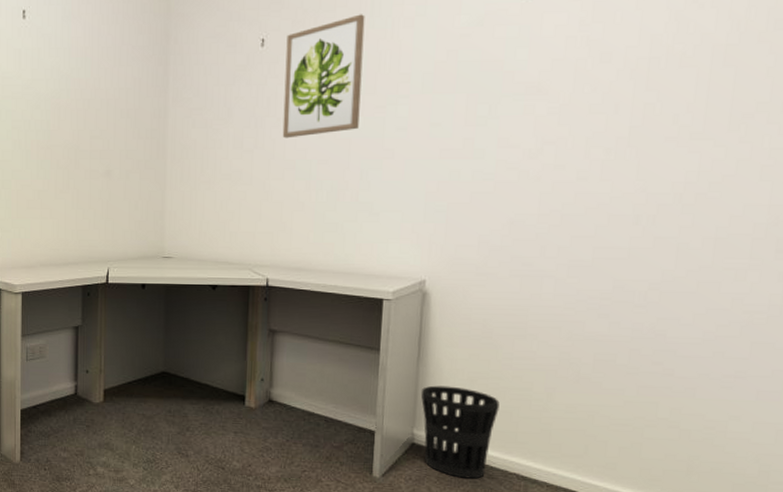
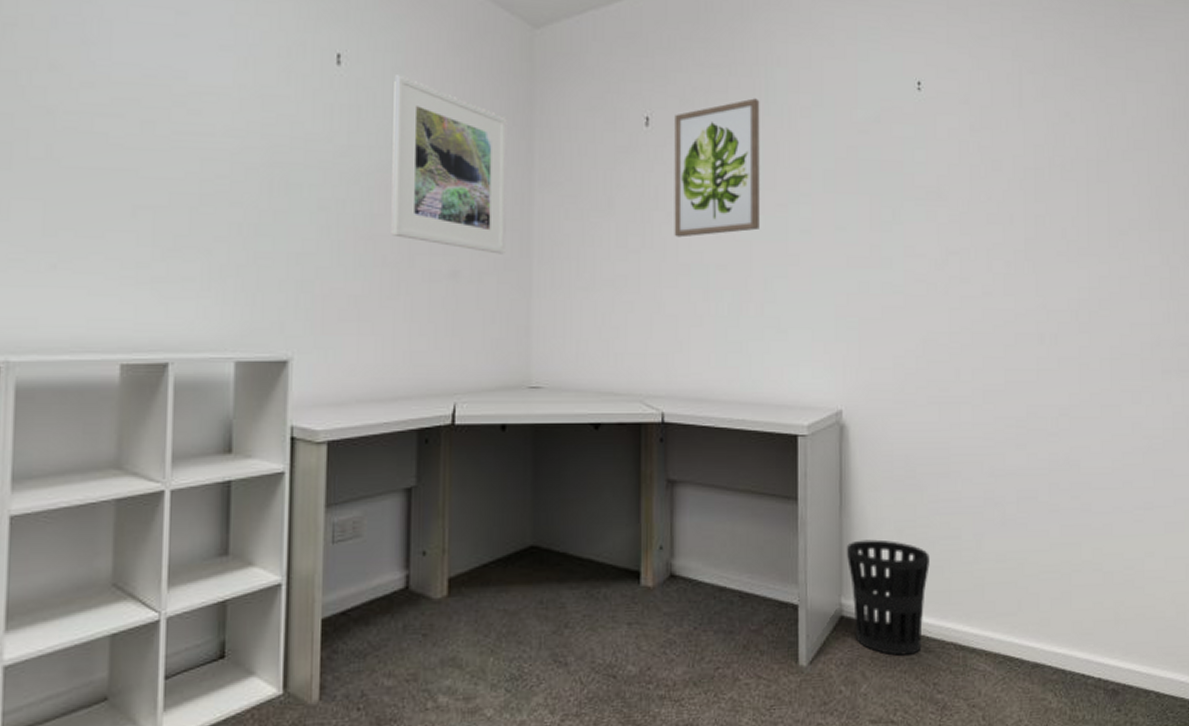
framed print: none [63,22,149,157] -> present [391,75,508,255]

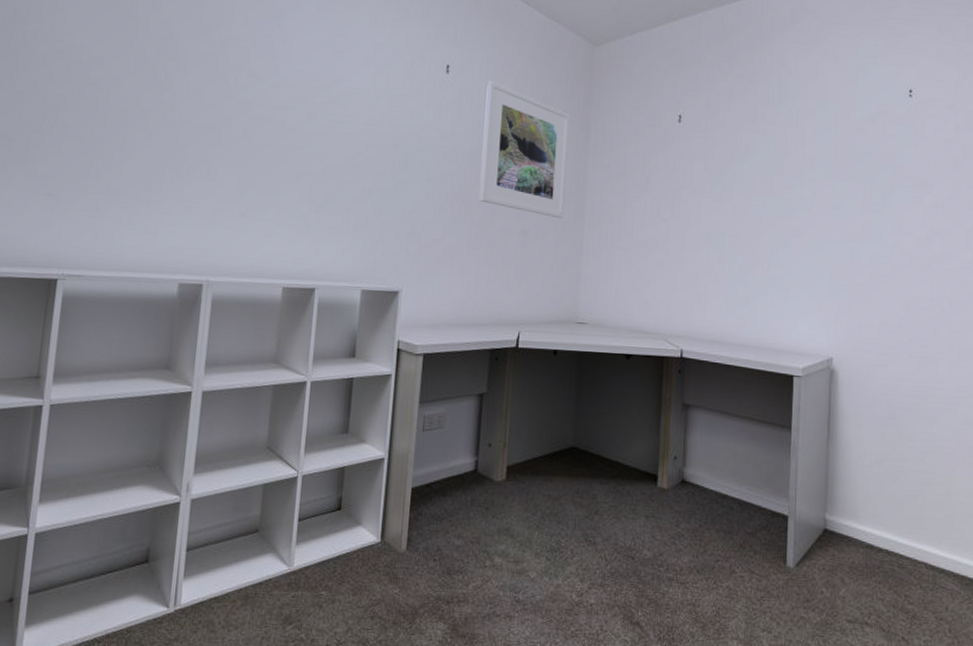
wall art: present [674,98,760,238] -> none [697,101,773,211]
wastebasket: present [846,539,930,656] -> none [831,467,905,569]

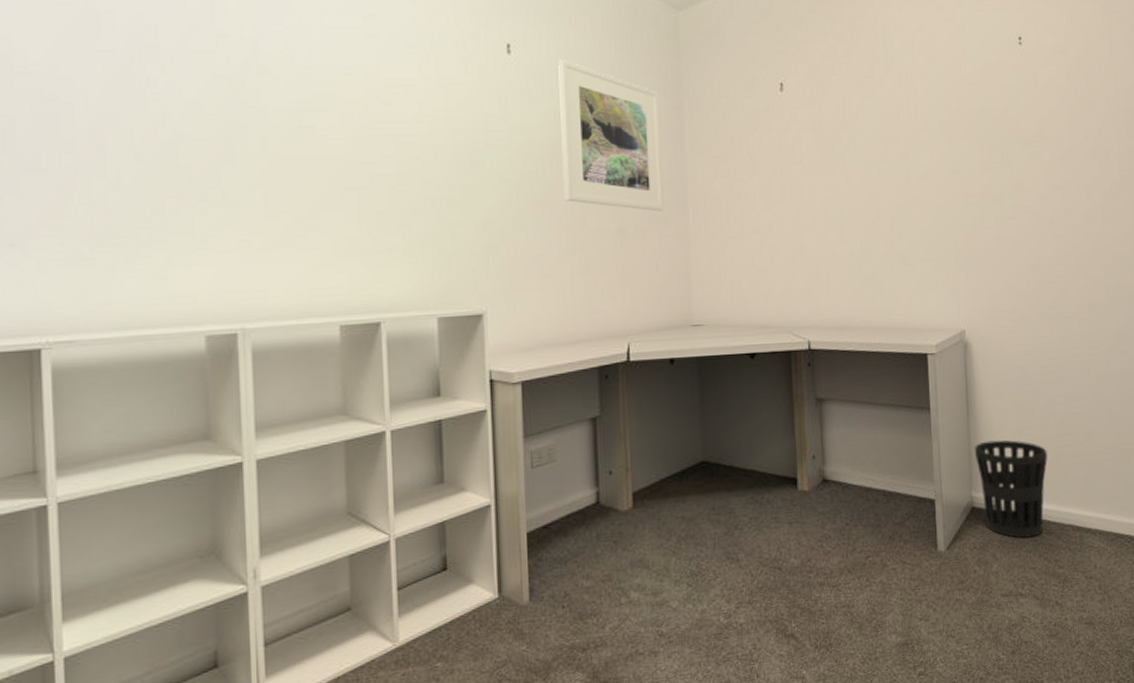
wastebasket: none [831,467,905,569] -> present [974,439,1048,538]

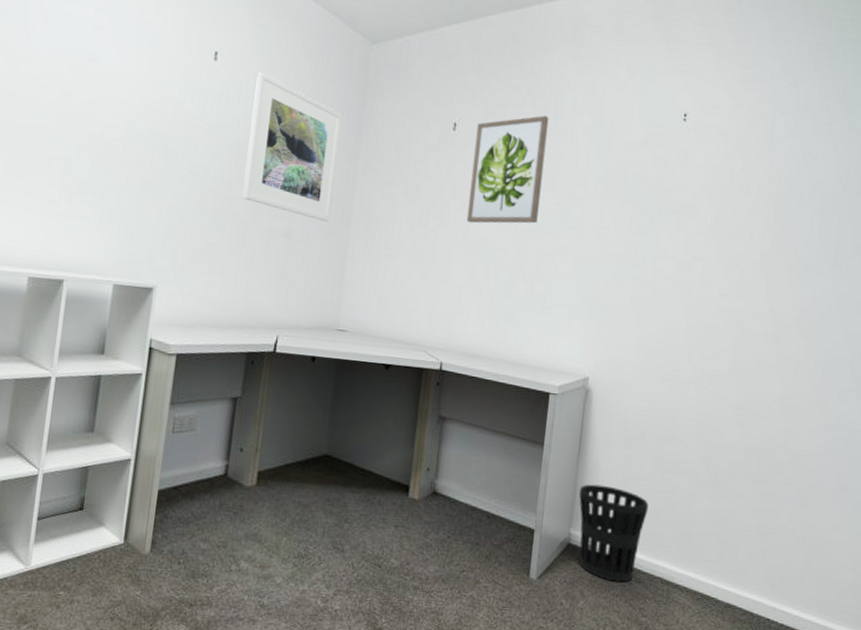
wall art: none [805,61,885,188] -> present [466,115,549,224]

